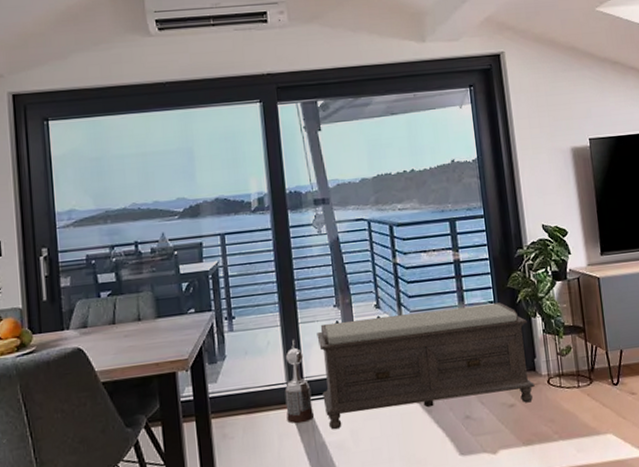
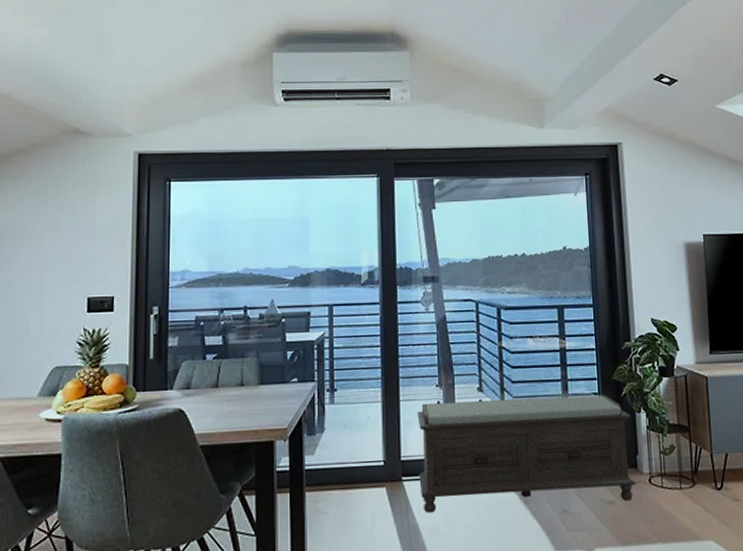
trophy: present [284,340,314,424] -> none [381,418,408,504]

